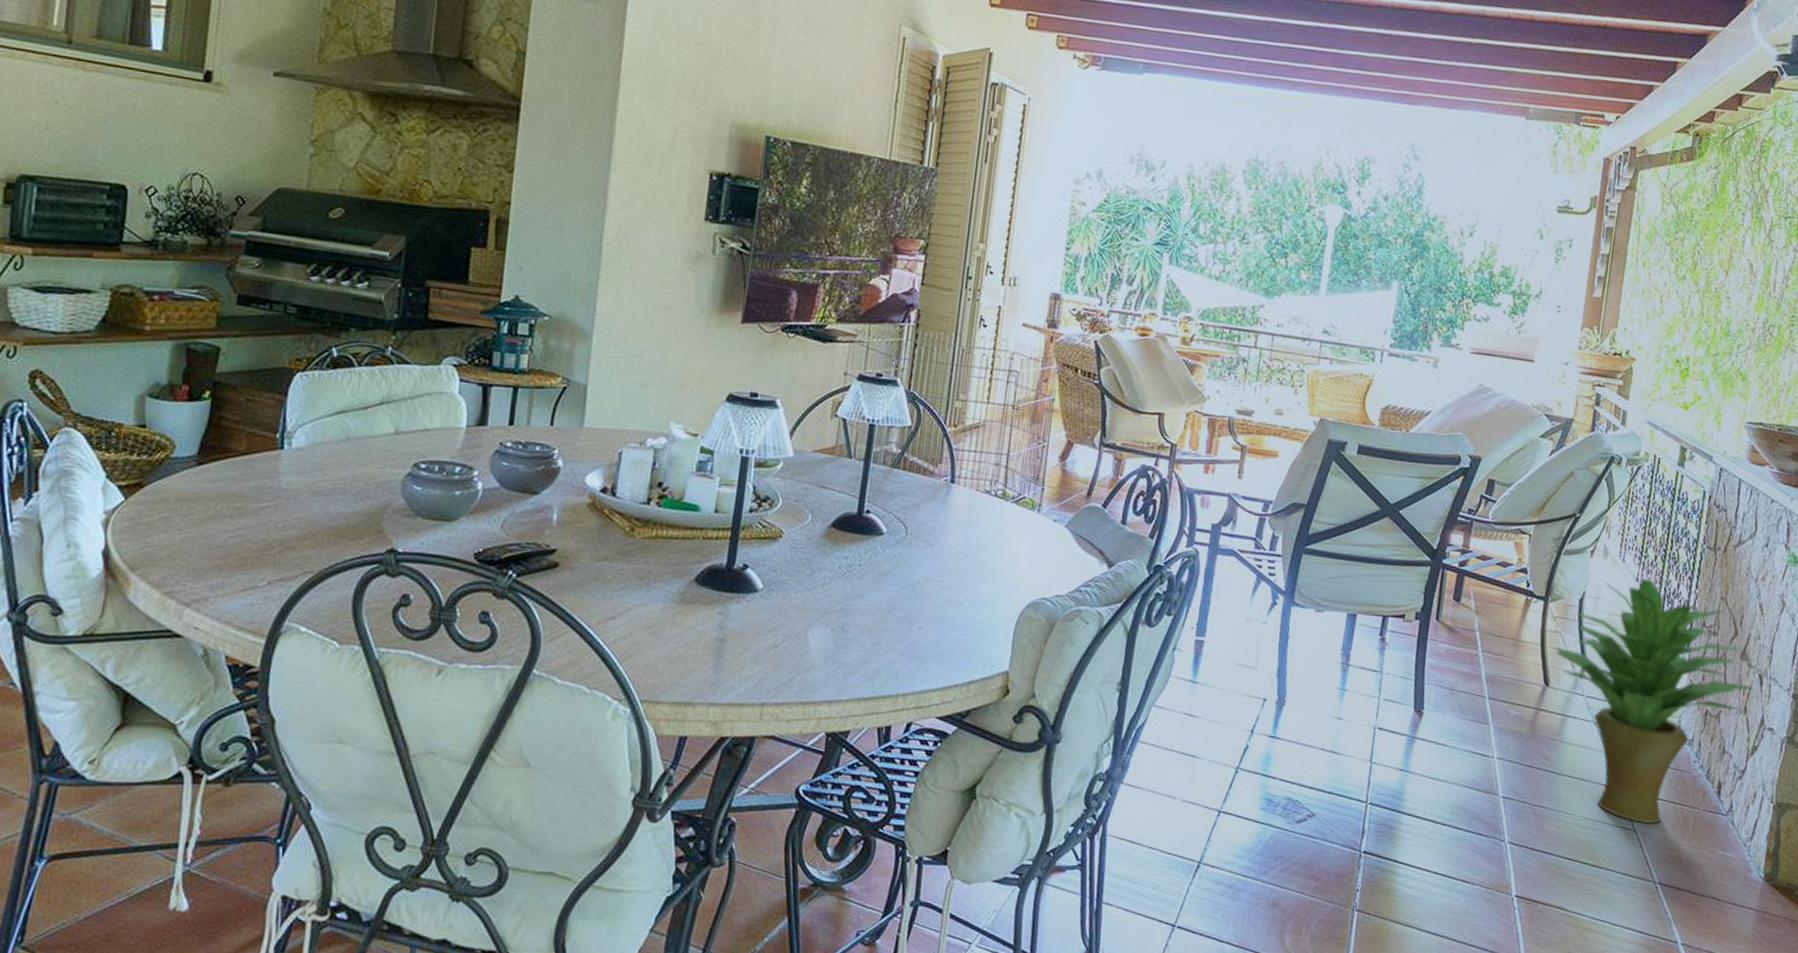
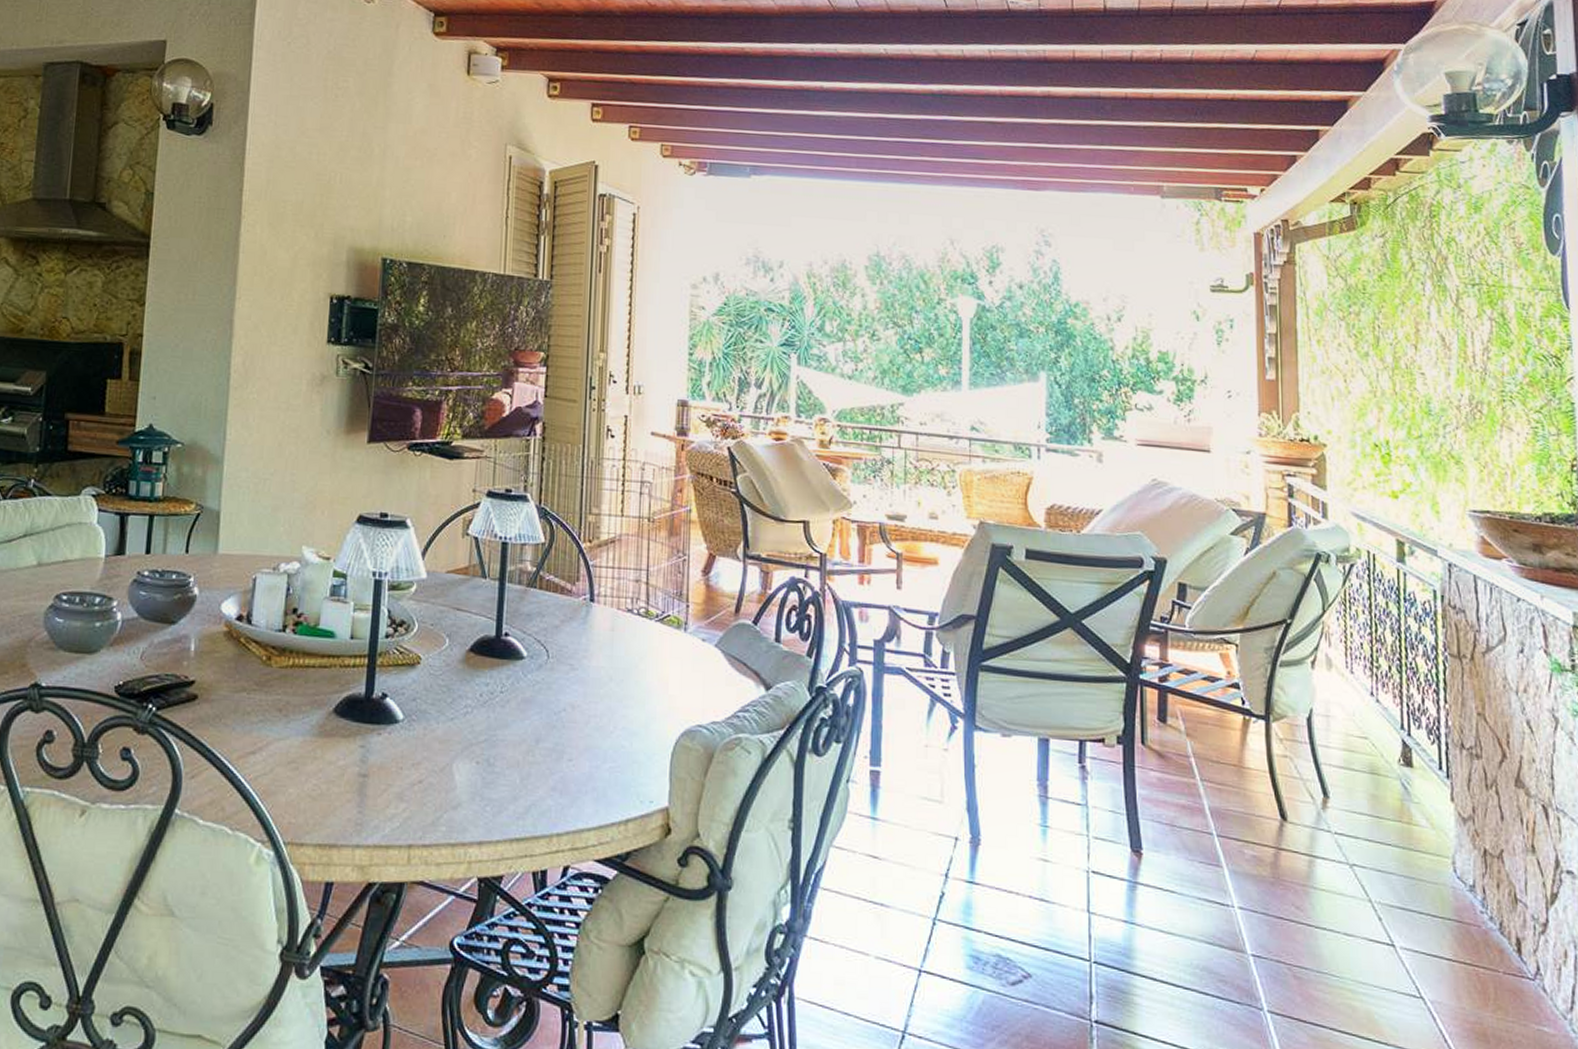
potted plant: present [1553,578,1754,824] -> none [1285,692,1539,989]

